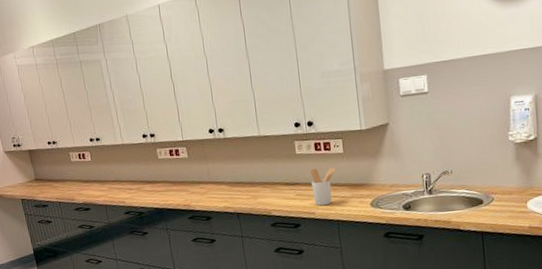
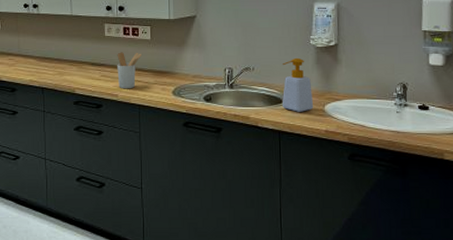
soap bottle: none [482,155,516,211] -> present [282,57,314,112]

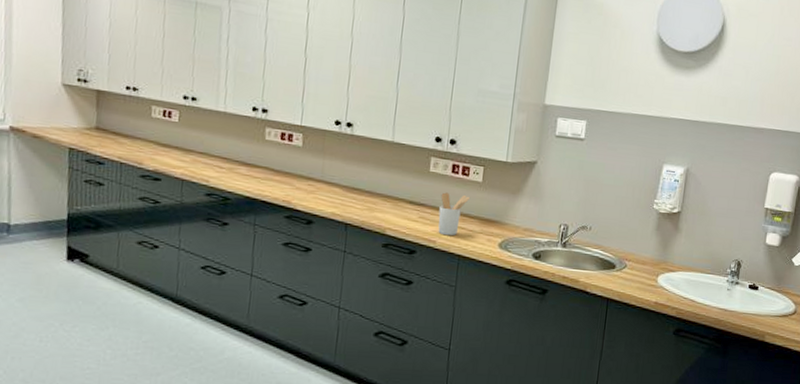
soap bottle: present [282,57,314,112] -> none [614,221,648,280]

